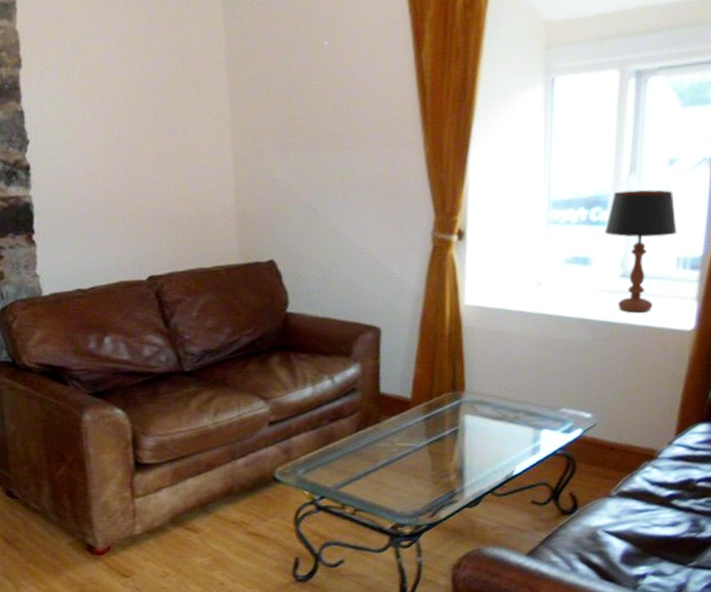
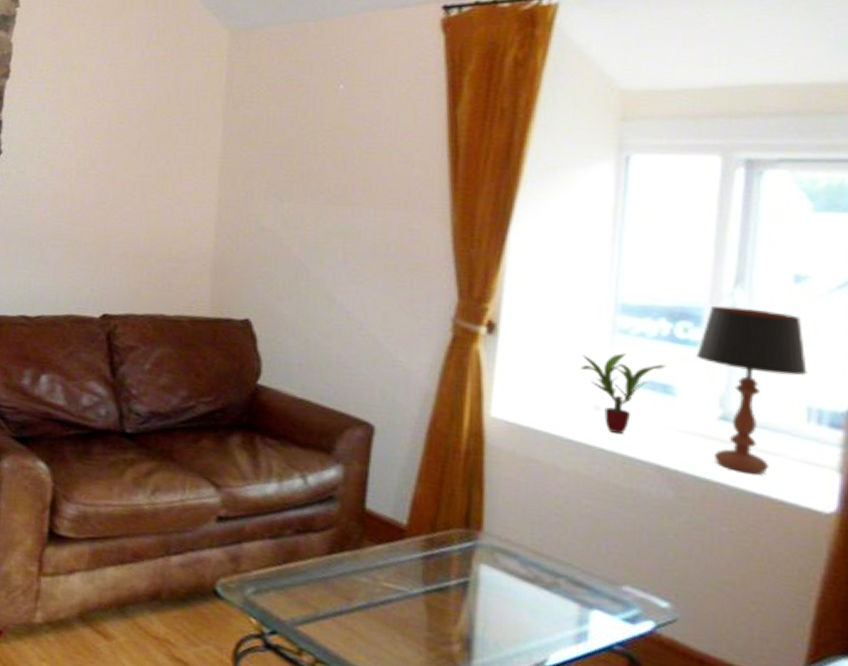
potted plant: none [526,239,585,301] -> present [580,353,667,434]

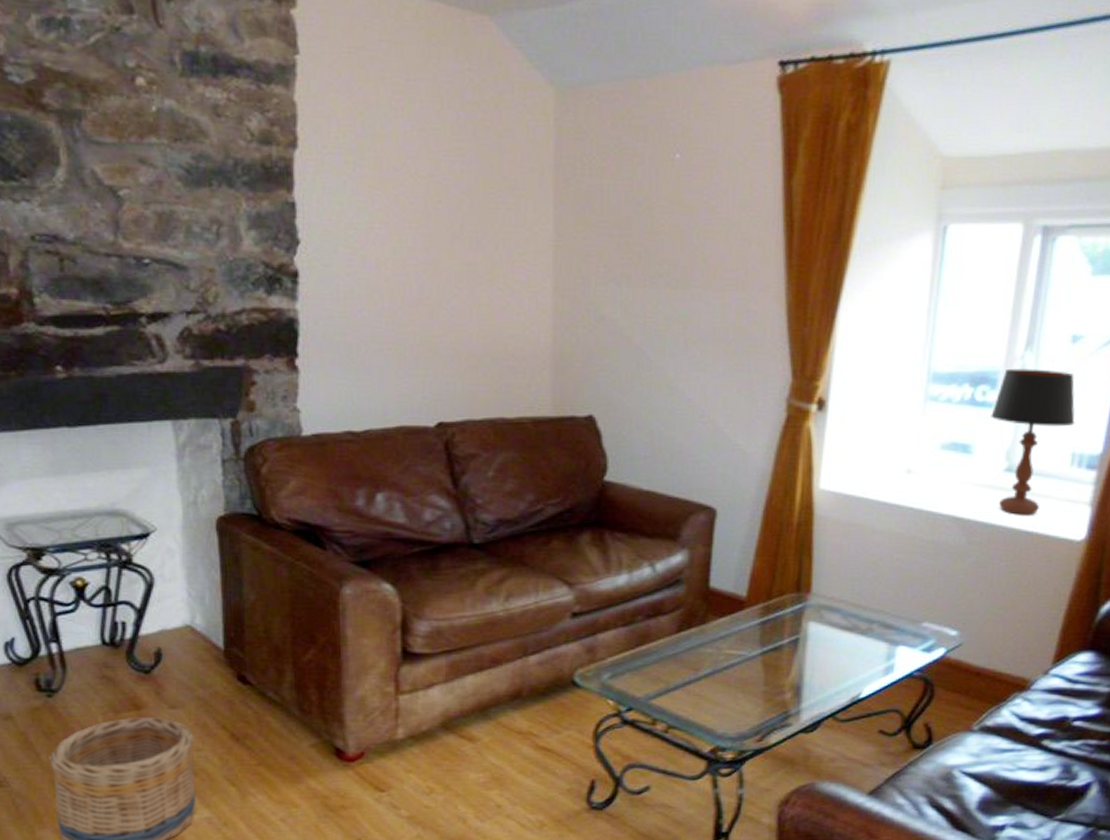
potted plant: present [580,353,667,434] -> none [896,419,967,492]

